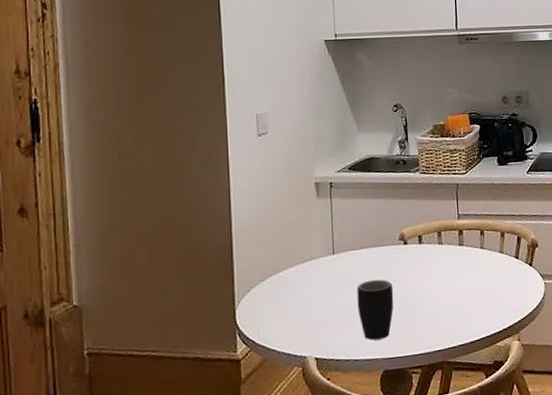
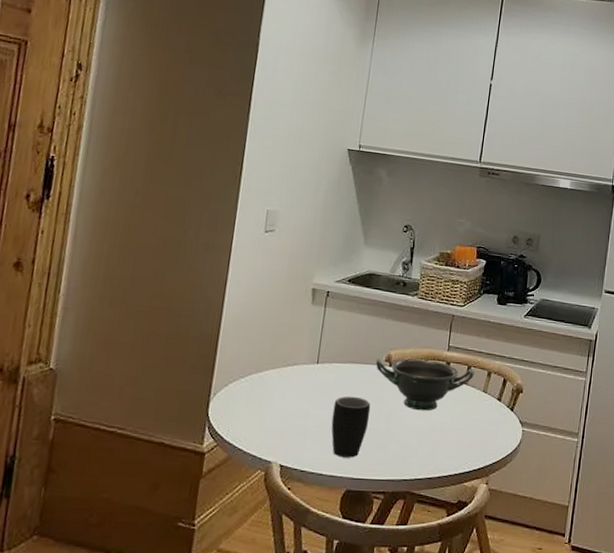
bowl: none [389,231,488,282] -> present [375,357,474,411]

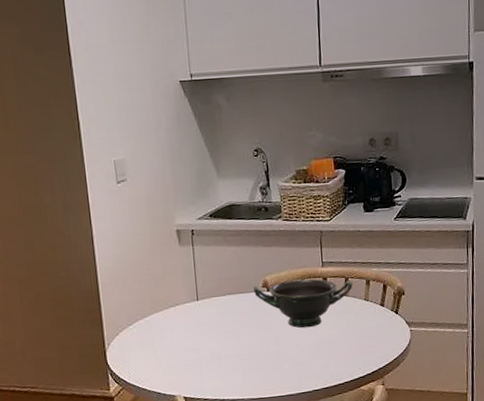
mug: present [331,396,371,458] -> none [221,324,259,382]

